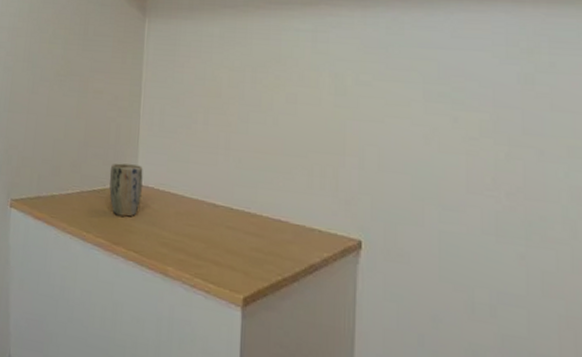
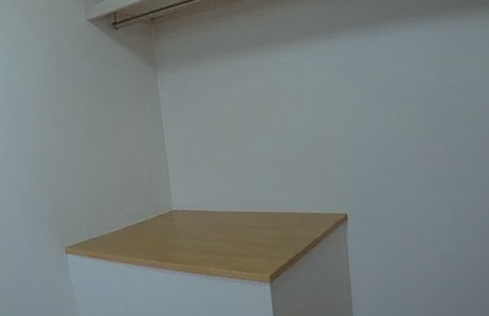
plant pot: present [109,163,143,217] -> none [148,195,179,239]

